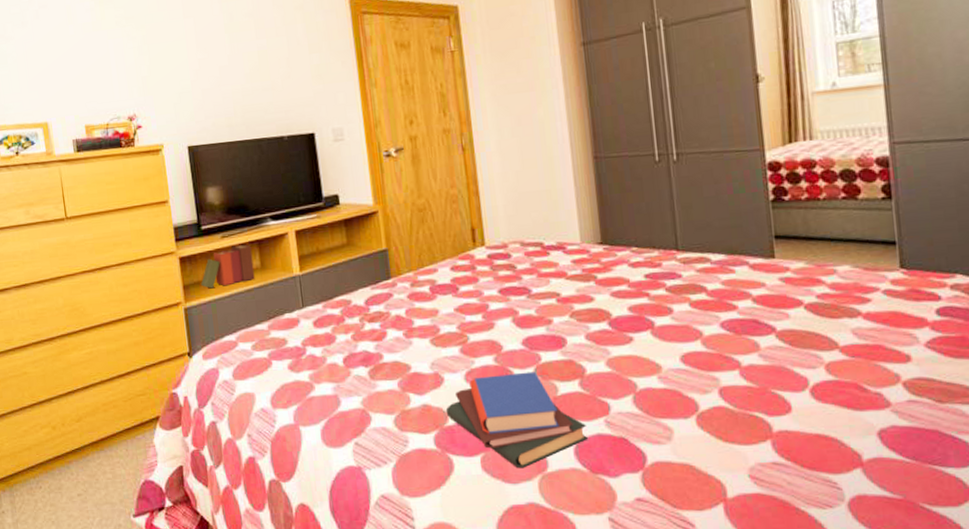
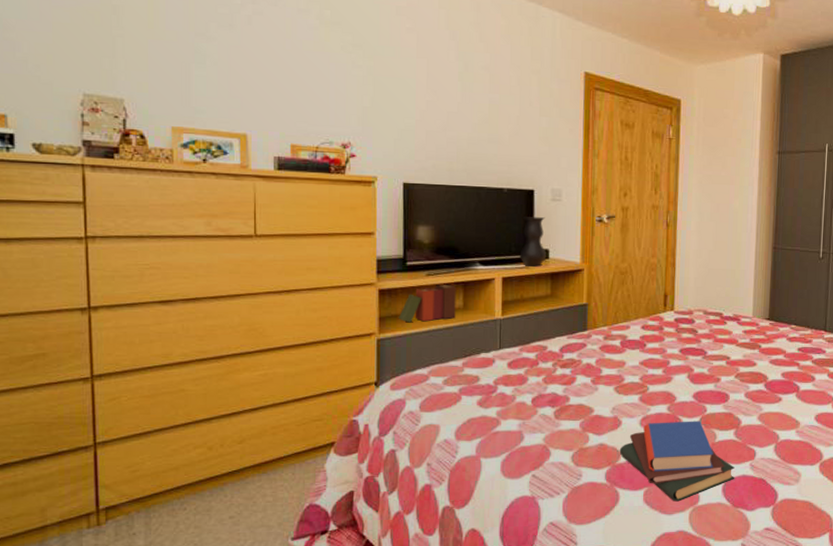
vase: none [307,161,337,216] -> present [519,216,547,267]

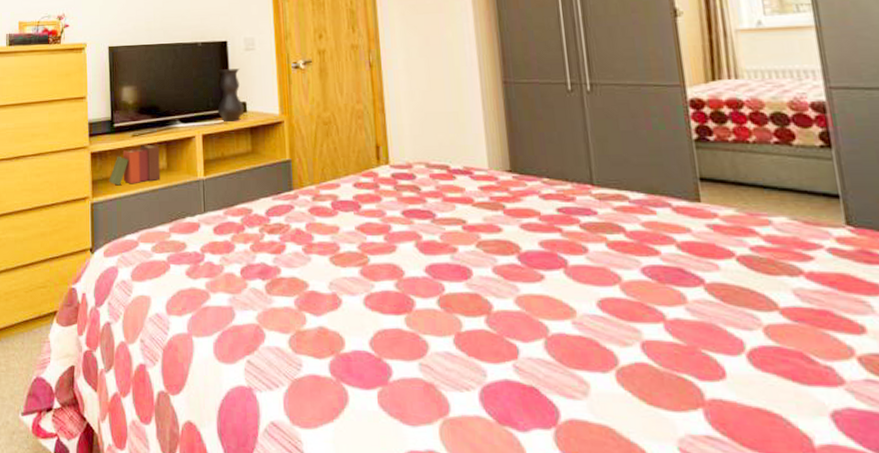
book: present [619,421,735,502] -> none [342,302,494,410]

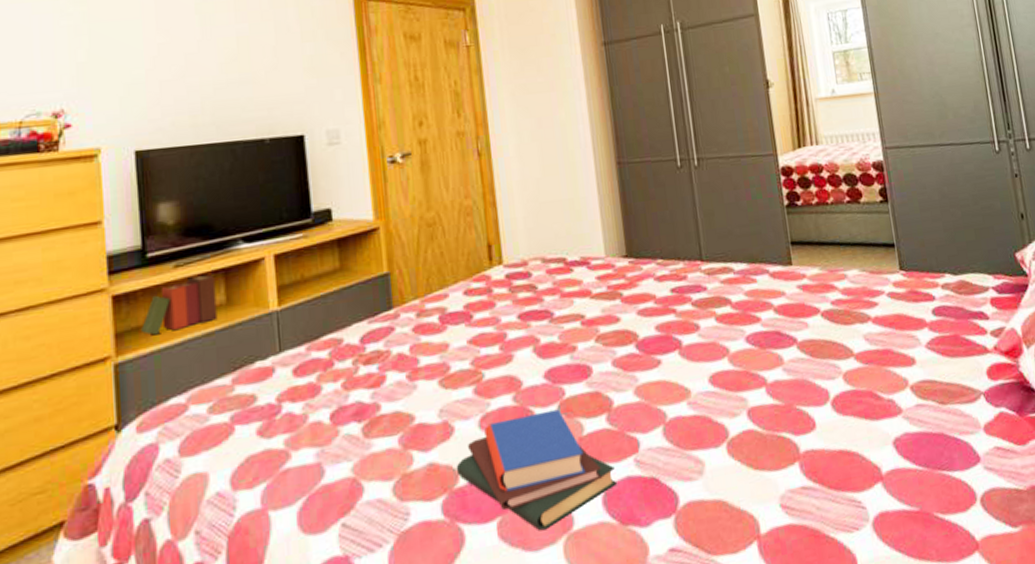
vase: present [217,68,244,122] -> none [293,168,329,235]
book: none [342,302,494,410] -> present [456,409,616,531]

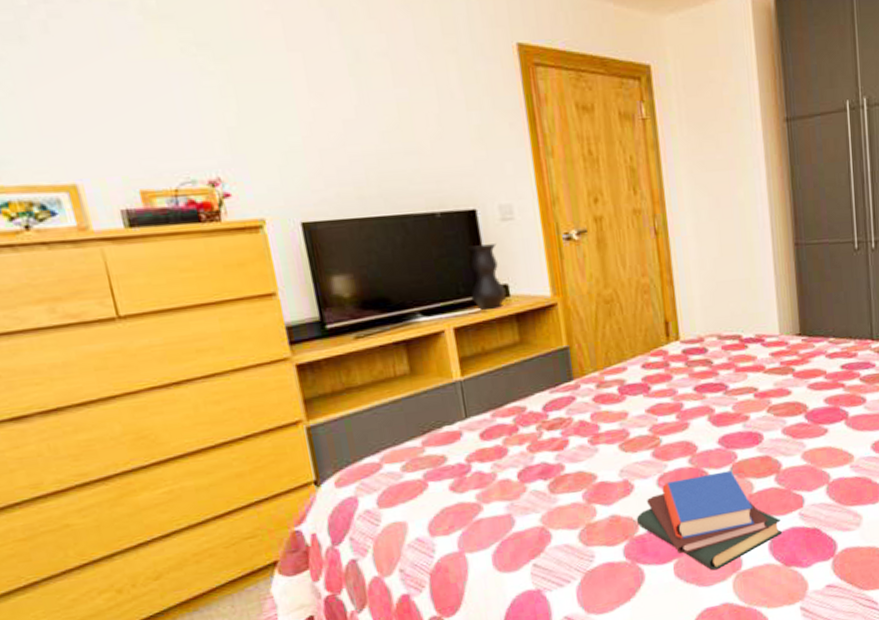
books: present [142,275,218,335] -> none [329,346,403,402]
vase: none [293,168,329,235] -> present [467,244,507,310]

